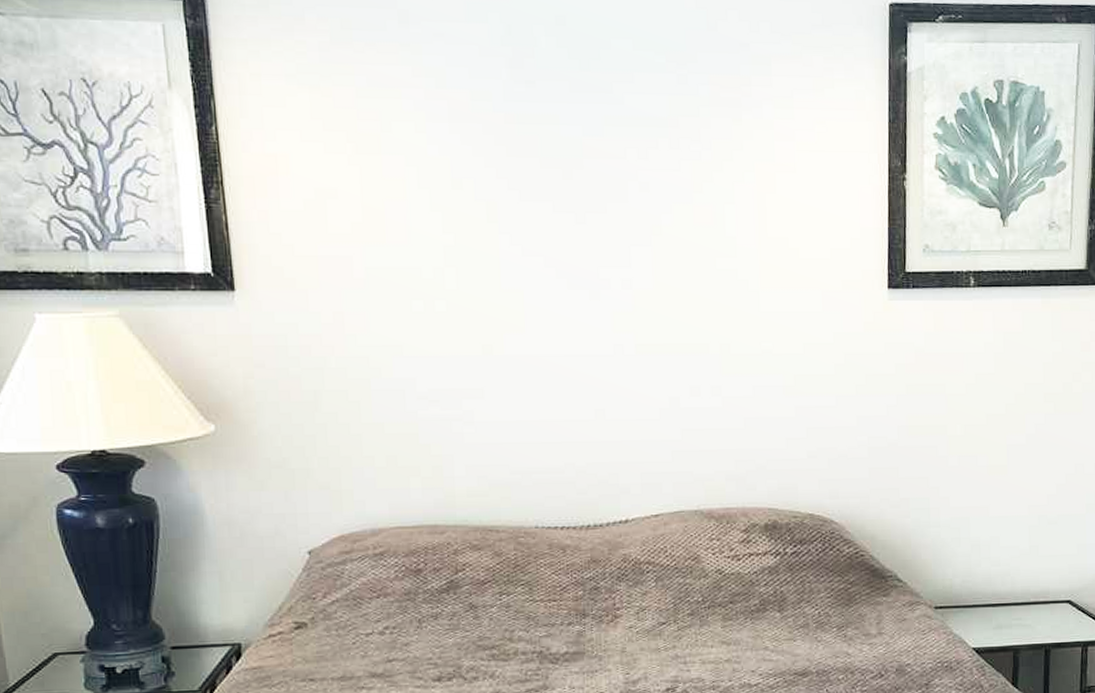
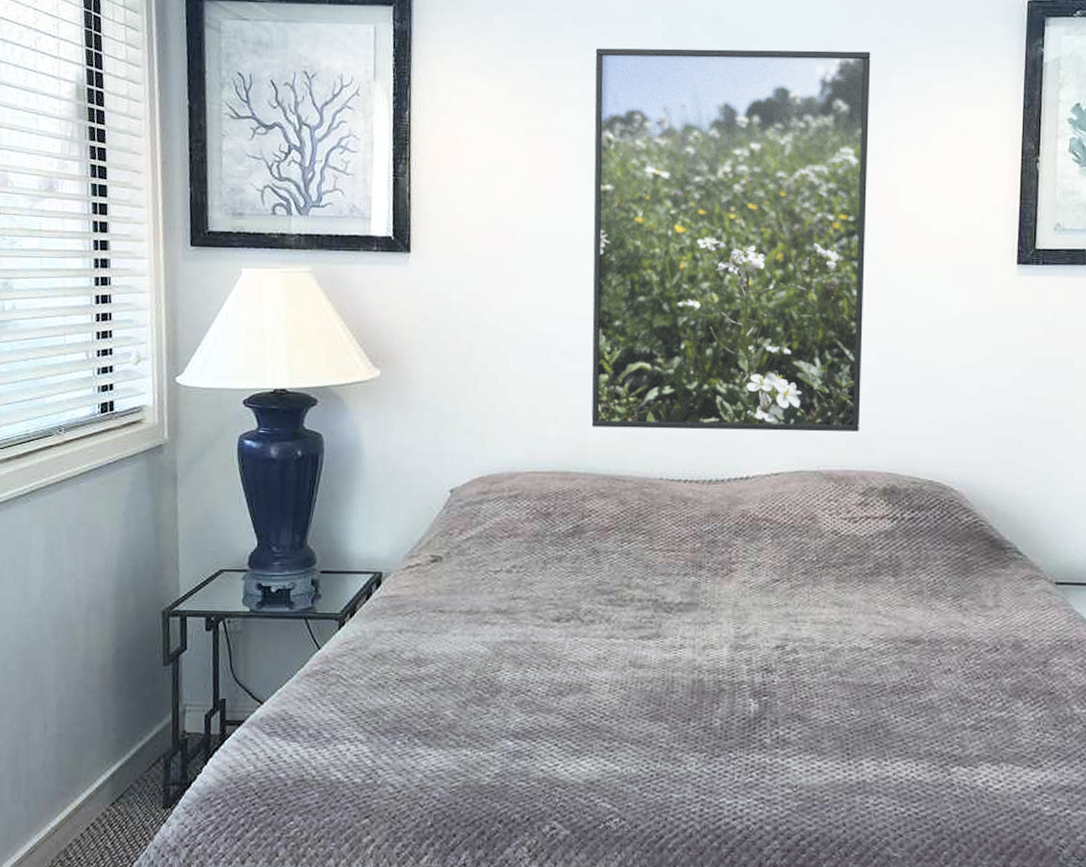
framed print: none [427,52,738,476] -> present [591,48,871,432]

